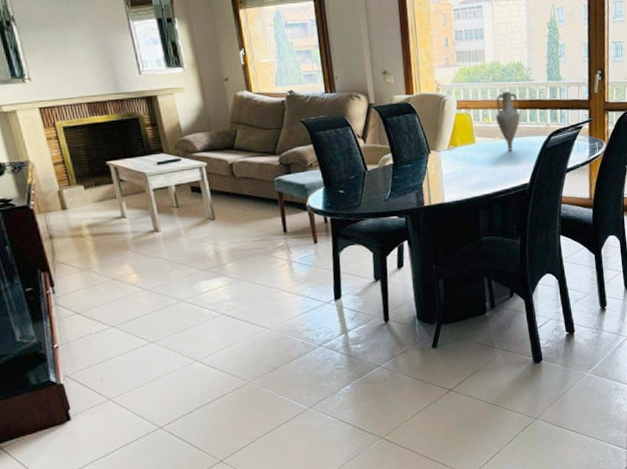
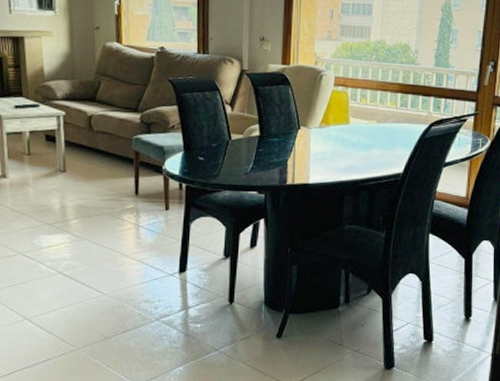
vase: present [496,92,521,151] -> none [375,73,402,137]

